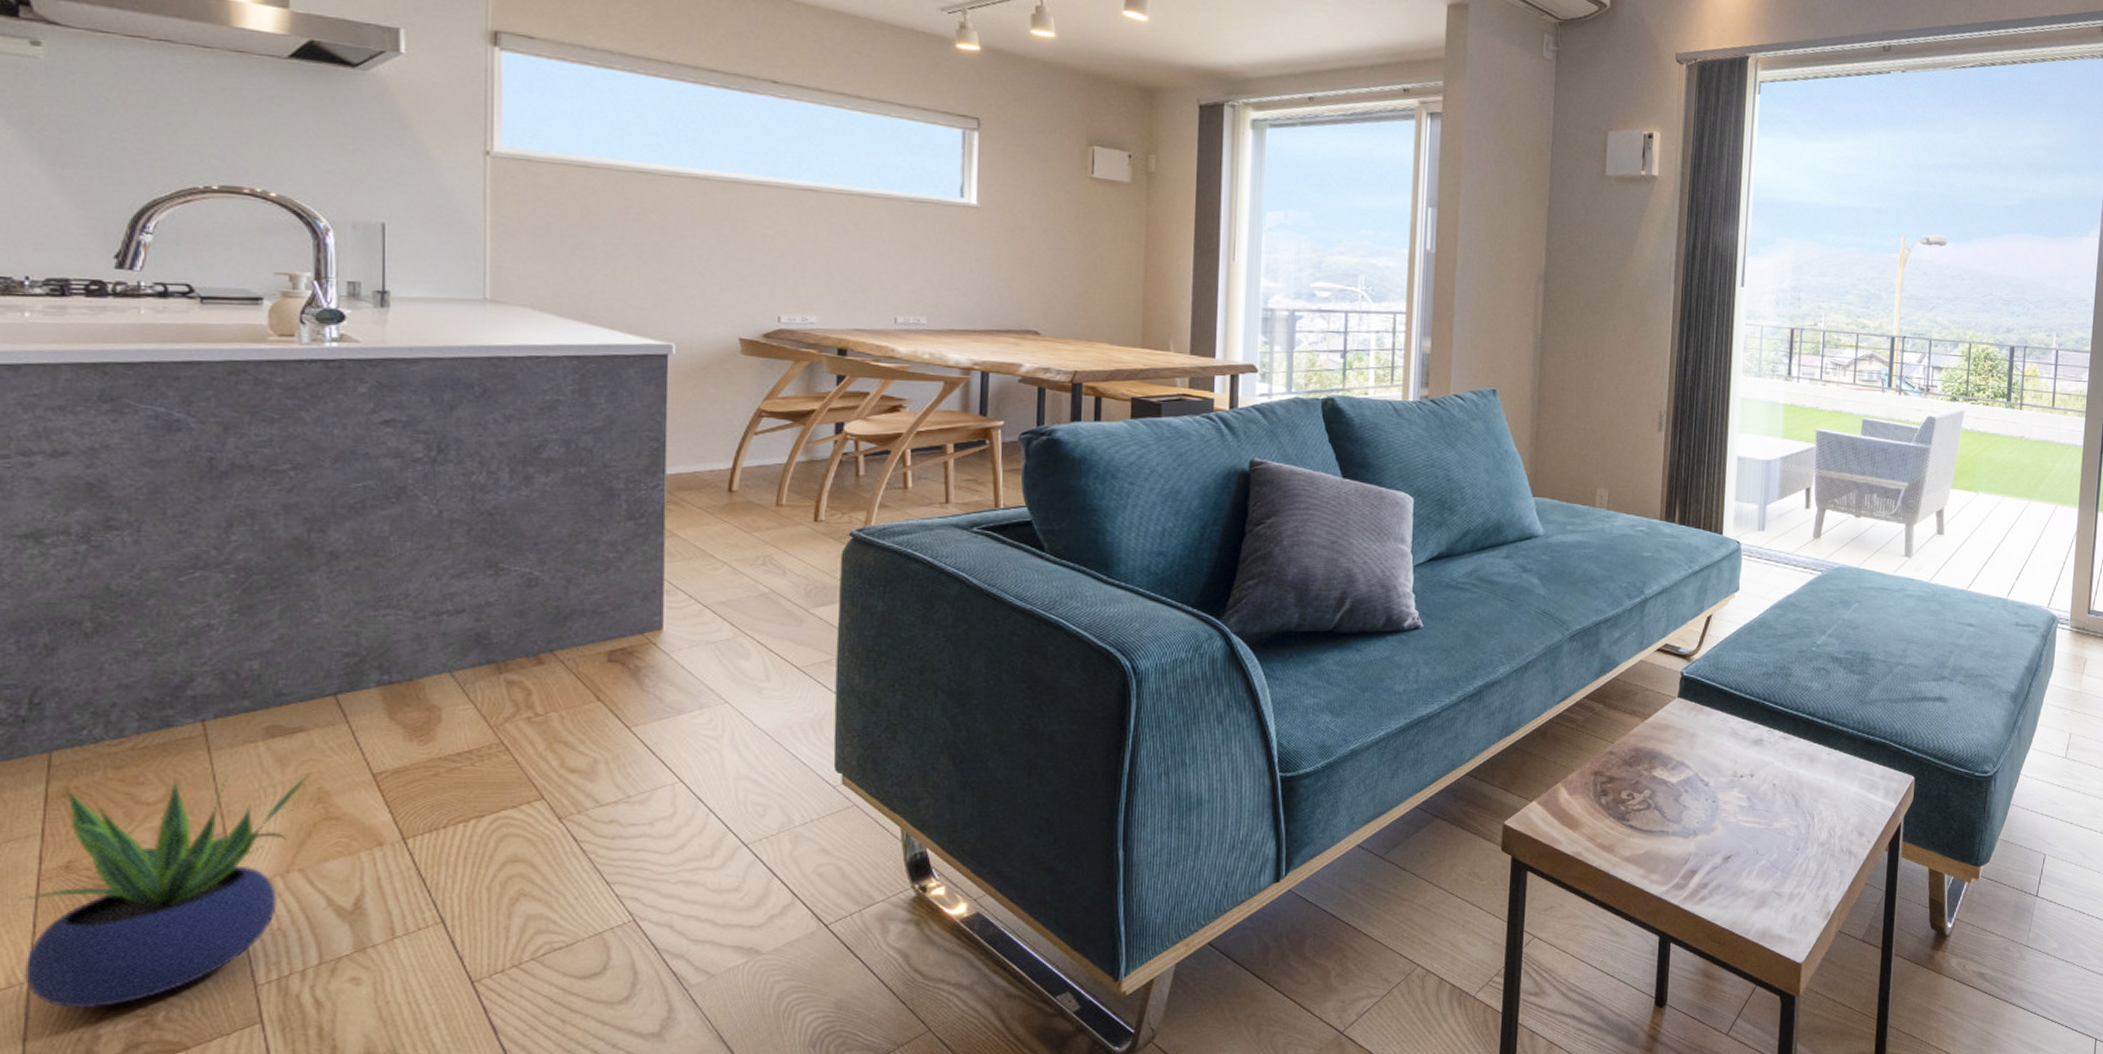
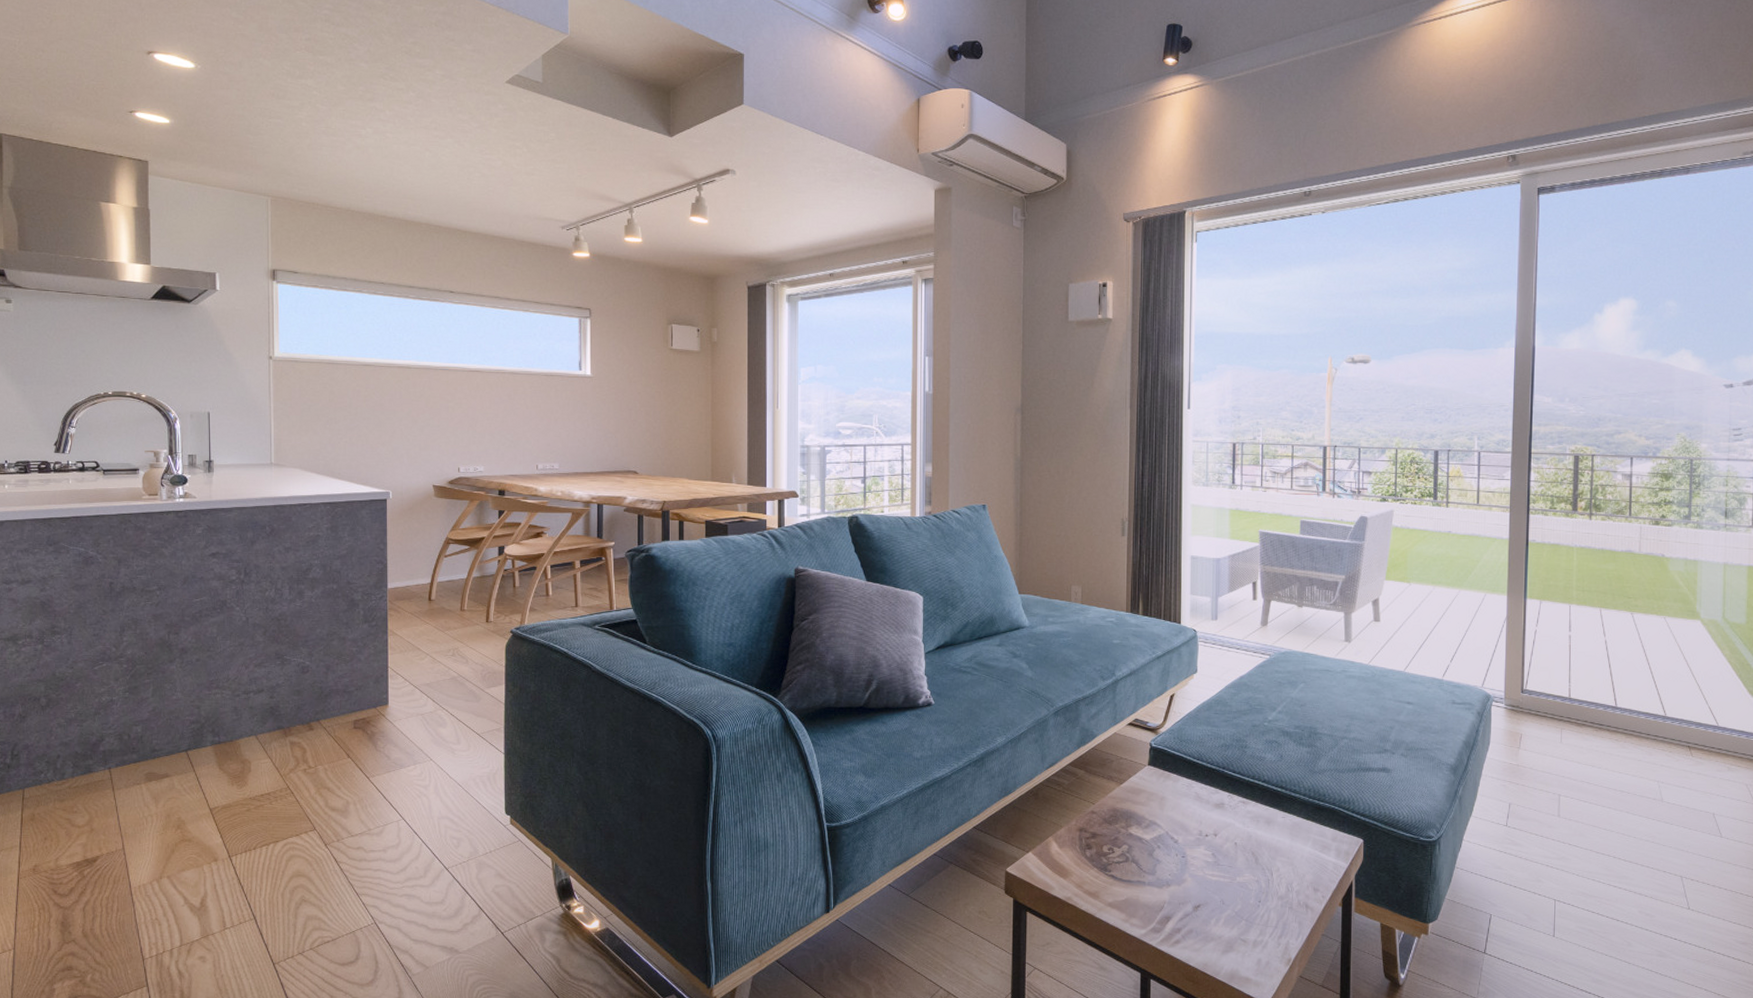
potted plant: present [19,771,311,1009] -> none [8,806,173,970]

